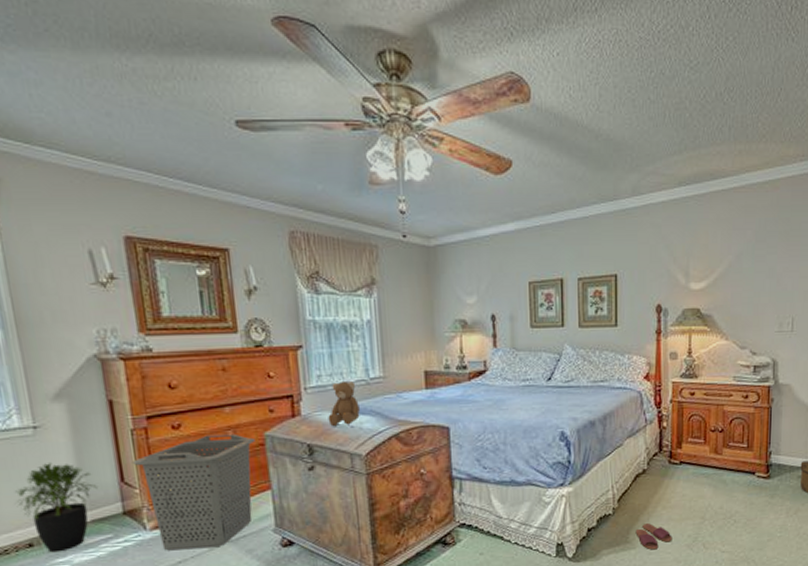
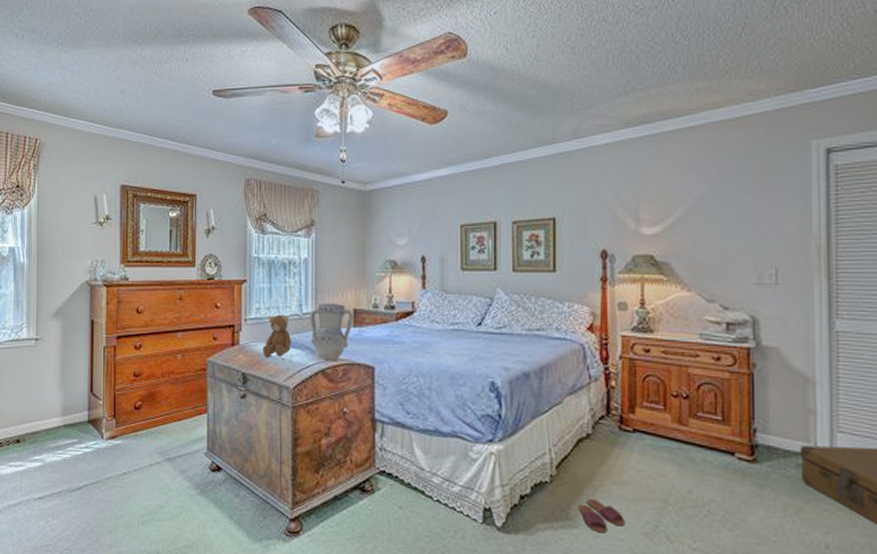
potted plant: present [15,461,98,553] -> none [14,369,73,450]
laundry basket: present [132,433,255,551] -> none [100,356,199,464]
vase: none [378,365,426,424] -> present [310,303,354,360]

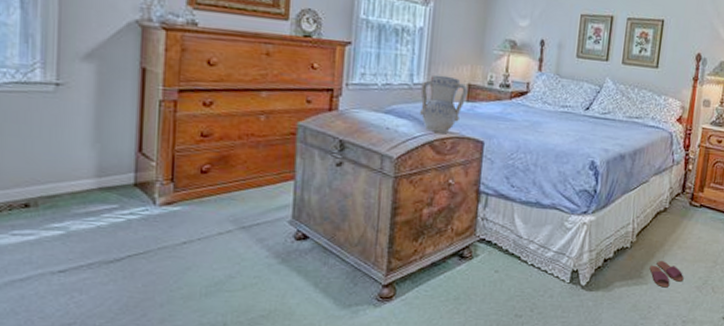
teddy bear: present [262,315,291,358] -> none [365,82,398,126]

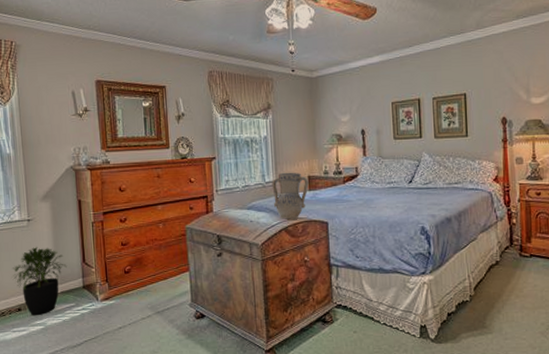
potted plant: none [20,121,112,217] -> present [12,246,67,316]
slippers: present [649,261,684,288] -> none [491,311,527,336]

